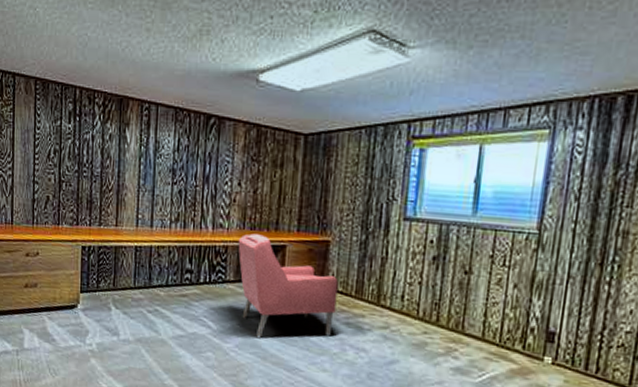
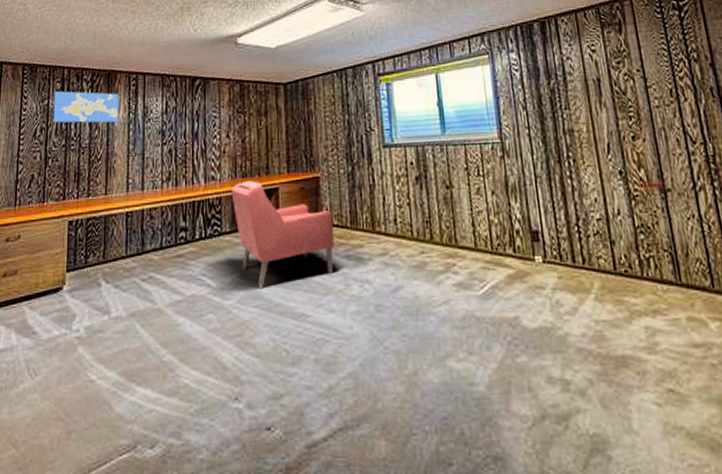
world map: none [65,112,130,153] -> present [53,91,118,123]

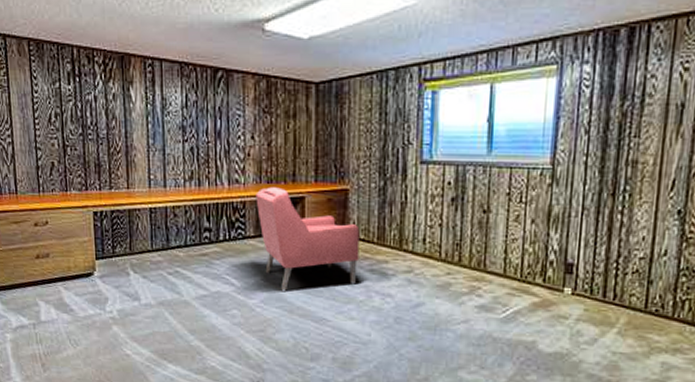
world map: present [53,91,118,123] -> none [64,73,135,113]

